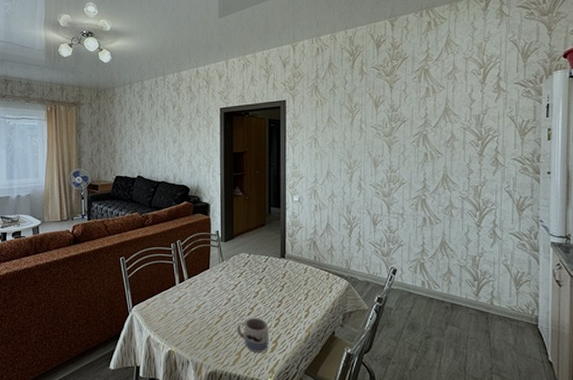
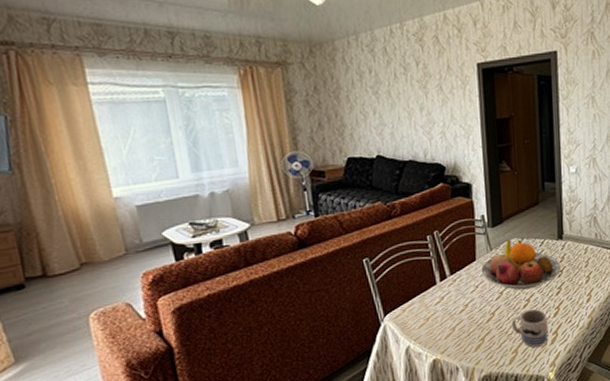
fruit bowl: none [213,254,282,299] -> present [481,239,561,291]

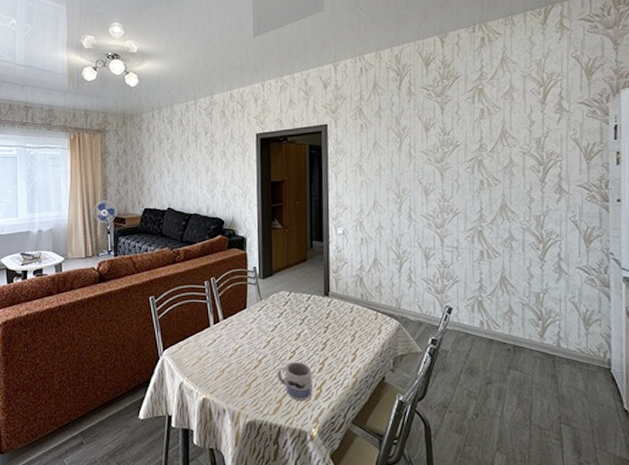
fruit bowl: present [481,239,561,291] -> none [251,292,327,341]

